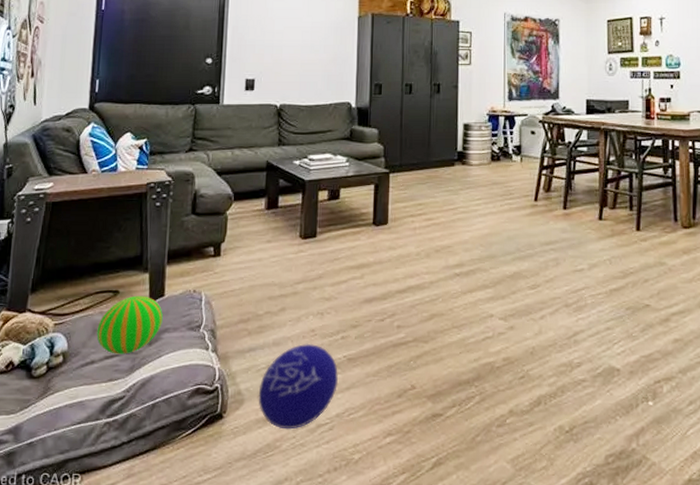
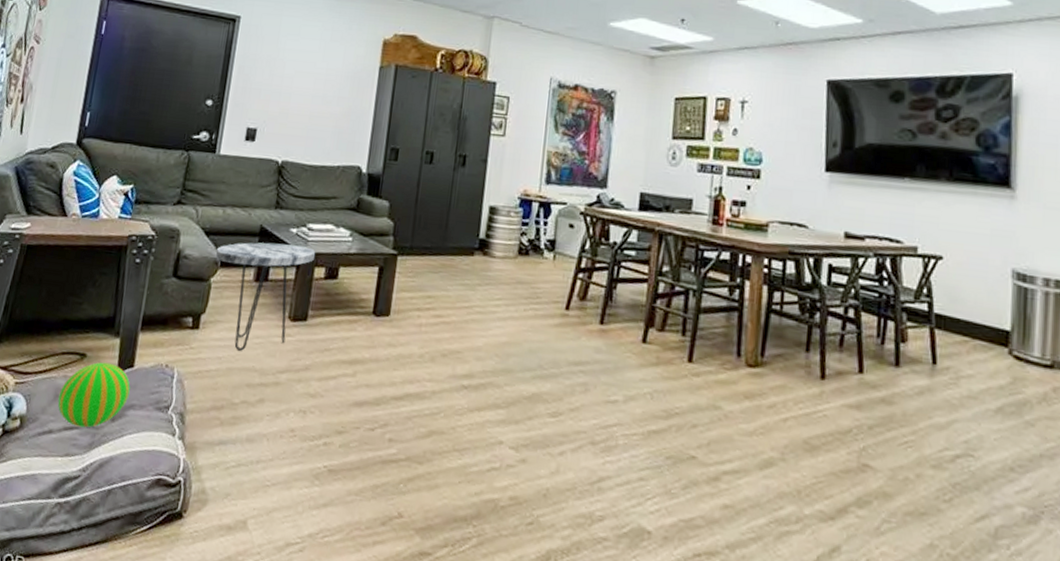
side table: none [228,175,318,270] -> present [216,242,316,351]
ball: present [258,343,339,430] -> none [223,444,316,544]

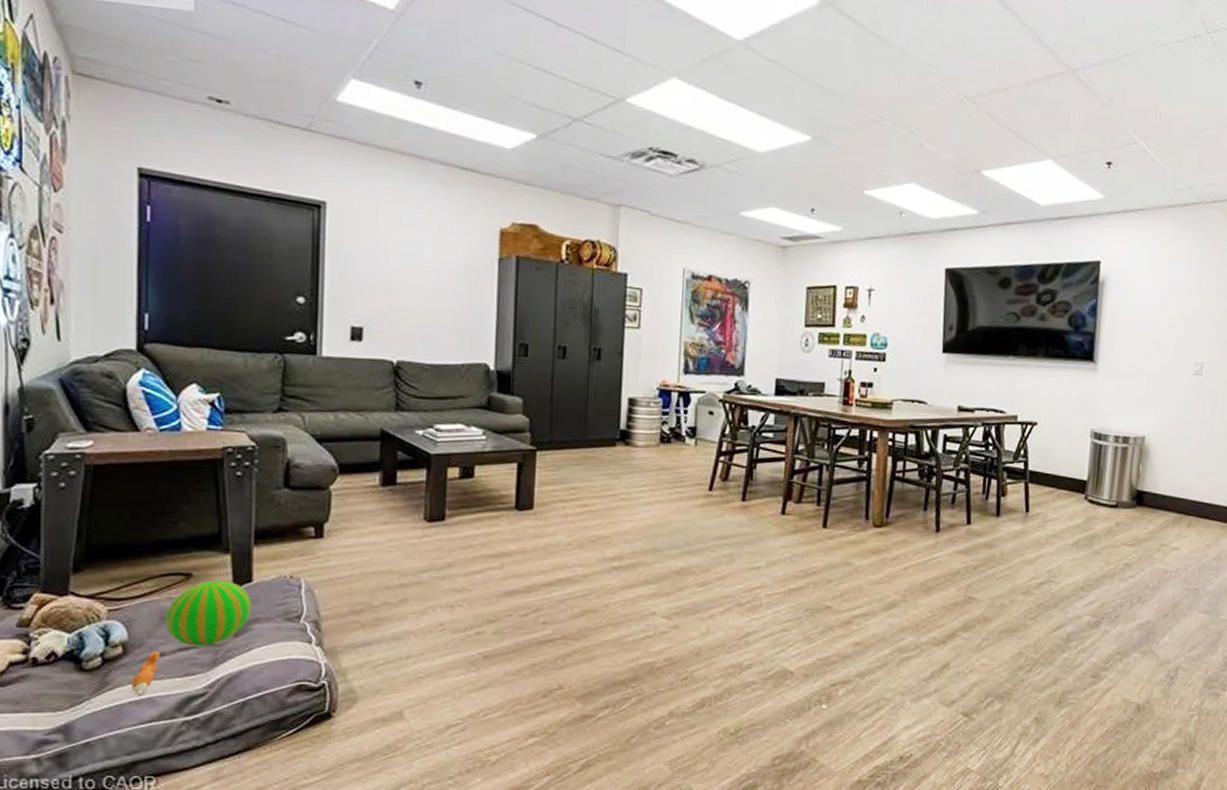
dog toy: none [21,426,49,471] -> present [132,649,161,695]
side table: present [216,242,316,351] -> none [332,446,447,555]

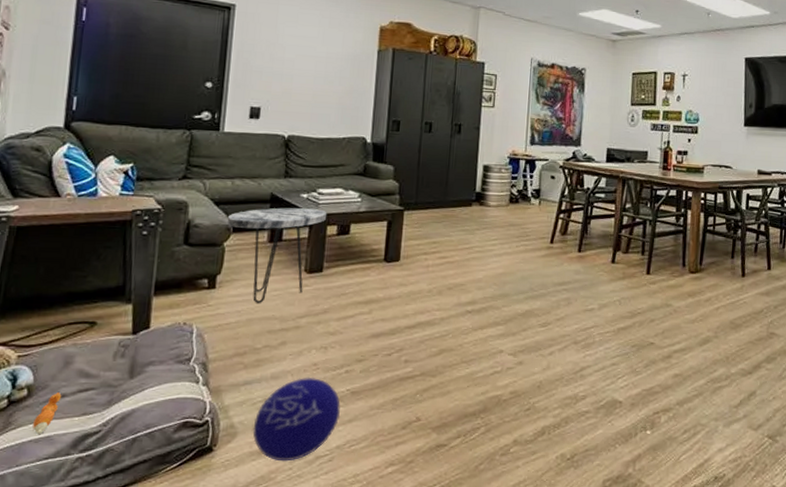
toy ball: present [166,580,251,646] -> none [69,327,148,388]
side table: none [332,446,447,555] -> present [227,207,327,303]
ball: none [375,638,473,730] -> present [252,377,341,462]

